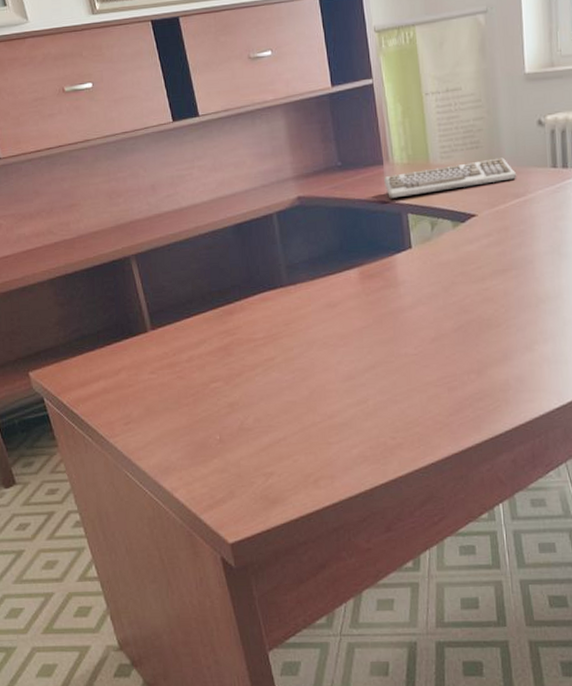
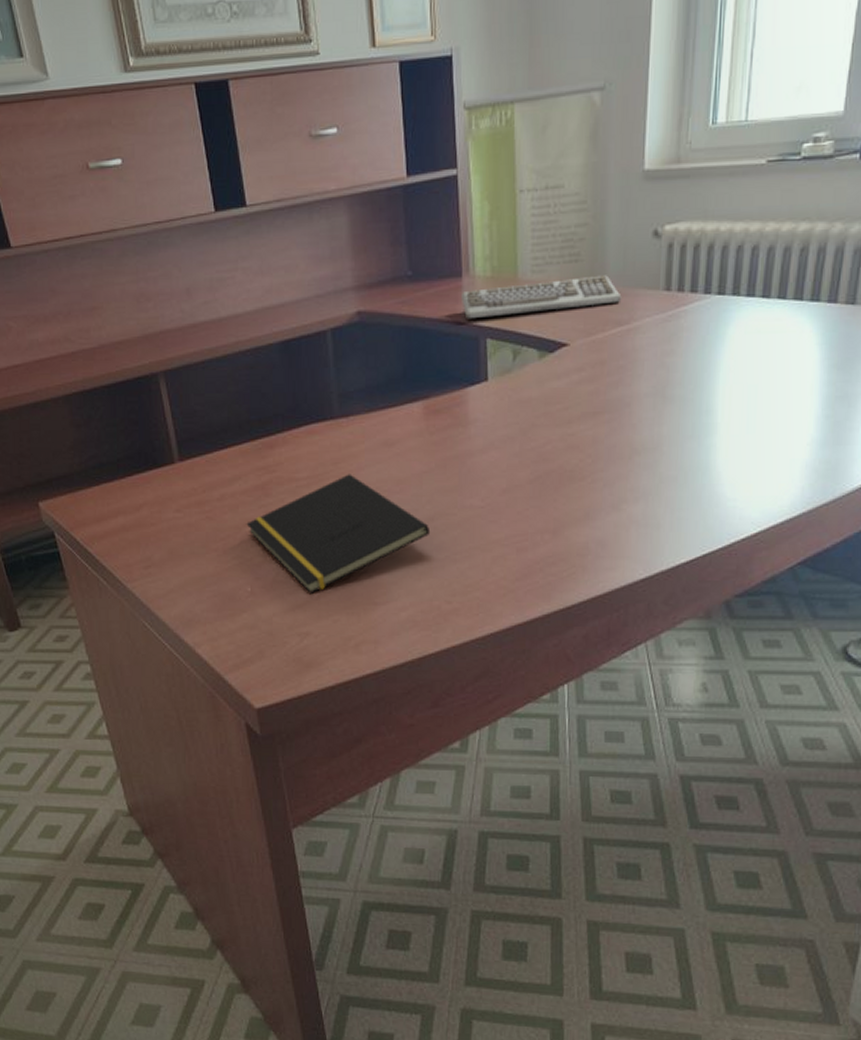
notepad: none [212,332,373,438] -> present [246,474,431,593]

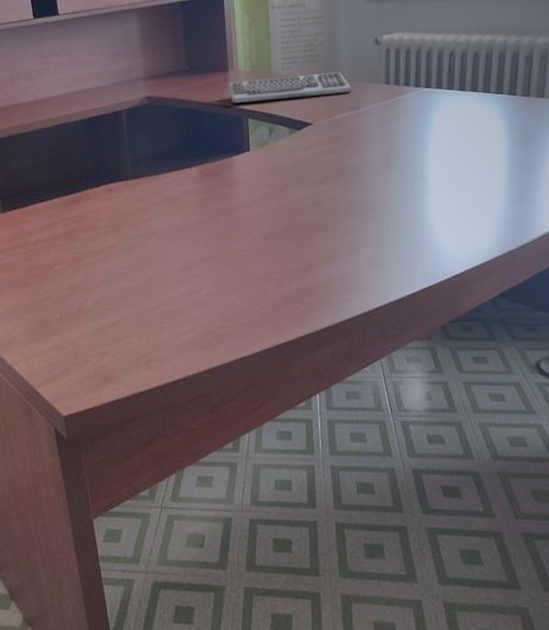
notepad: present [246,474,431,593] -> none [56,223,206,320]

